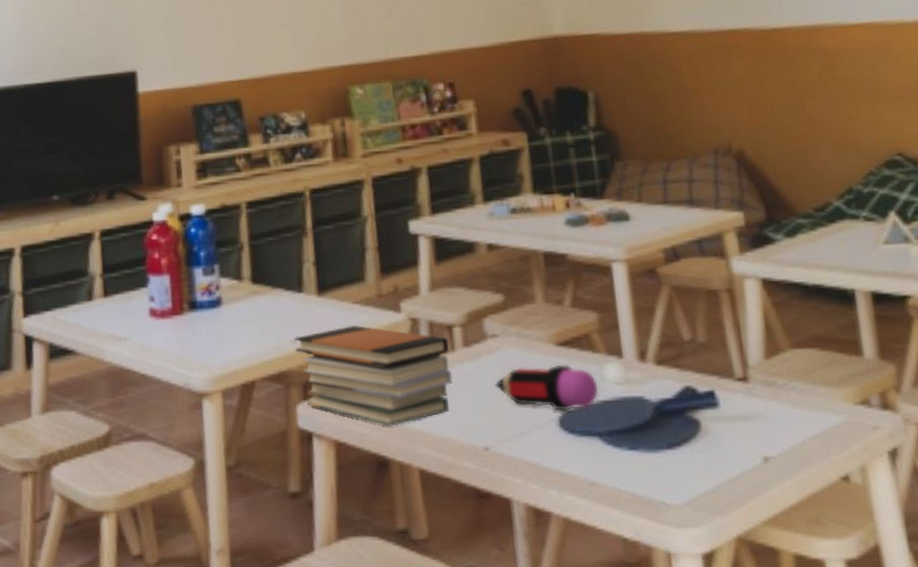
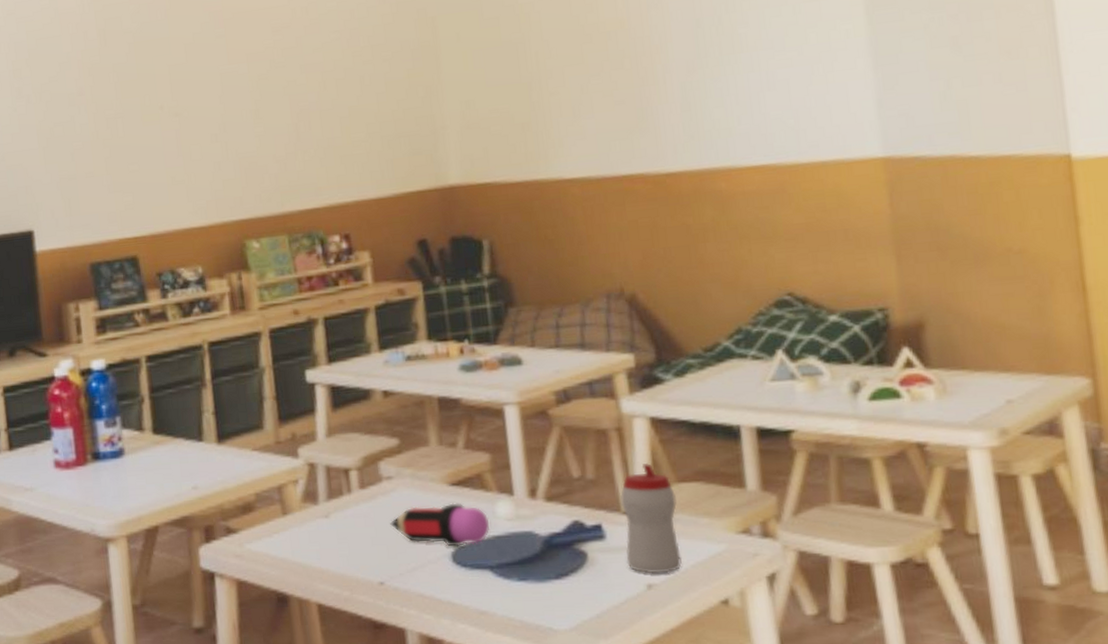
book stack: present [294,324,453,427] -> none [195,470,349,566]
sippy cup: none [733,327,799,446] -> present [620,463,682,574]

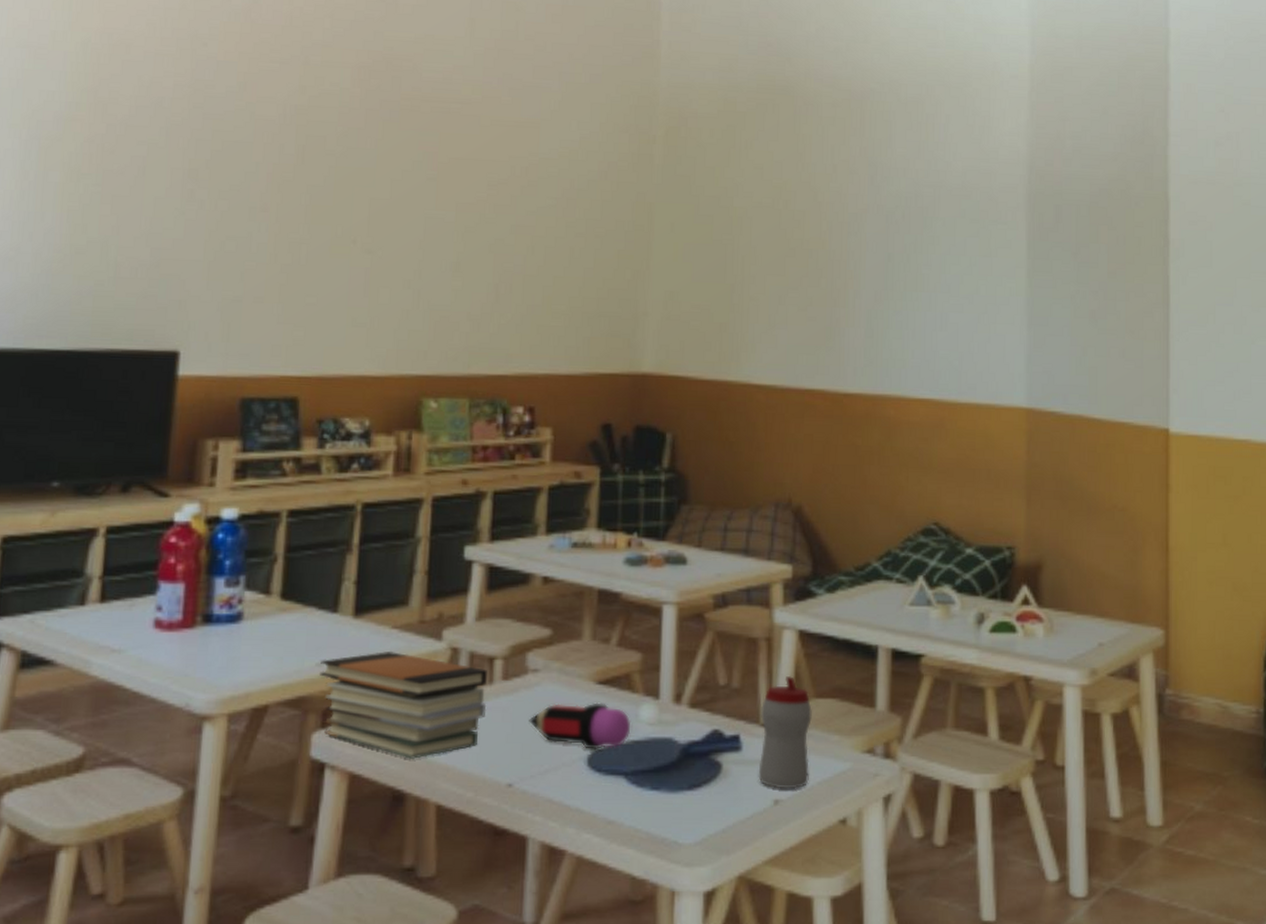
book stack: none [195,470,349,566] -> present [320,650,487,760]

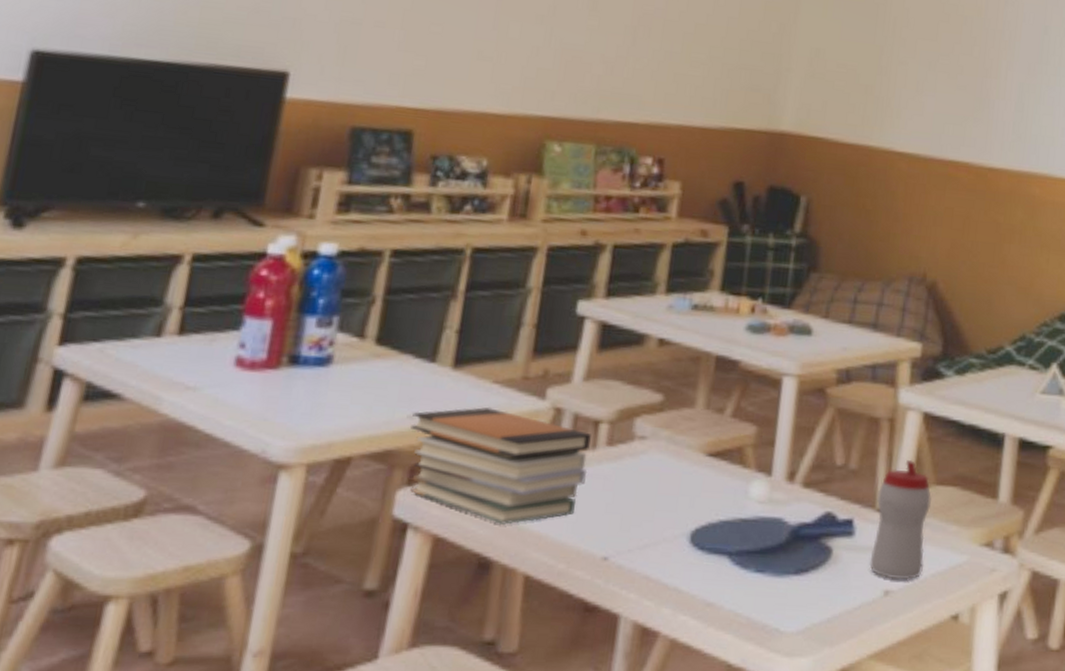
pencil: present [529,702,631,749] -> none [631,474,740,526]

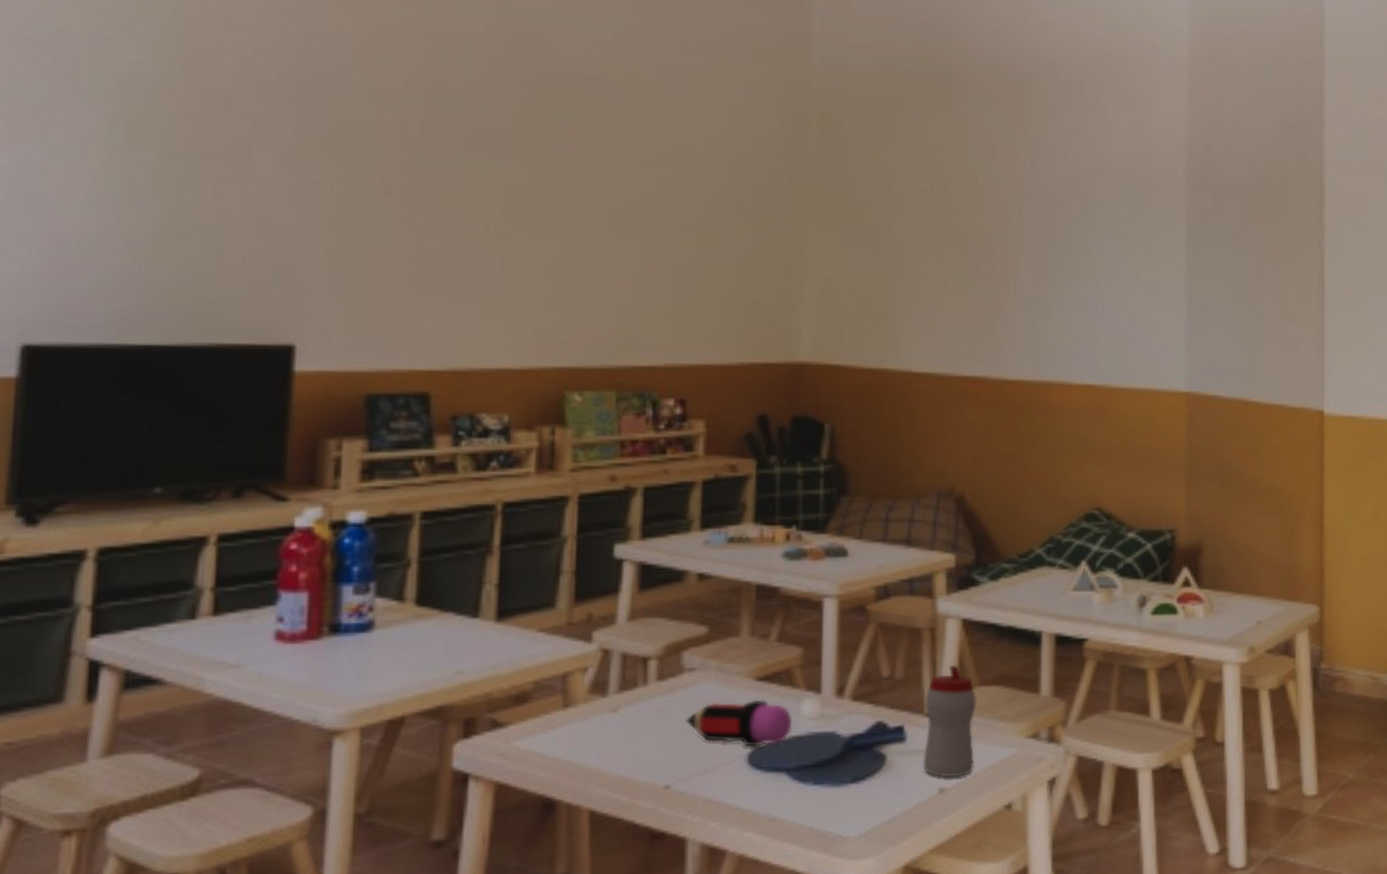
book stack: present [410,406,591,526] -> none [461,655,641,767]
pencil: none [631,474,740,526] -> present [686,699,793,747]

